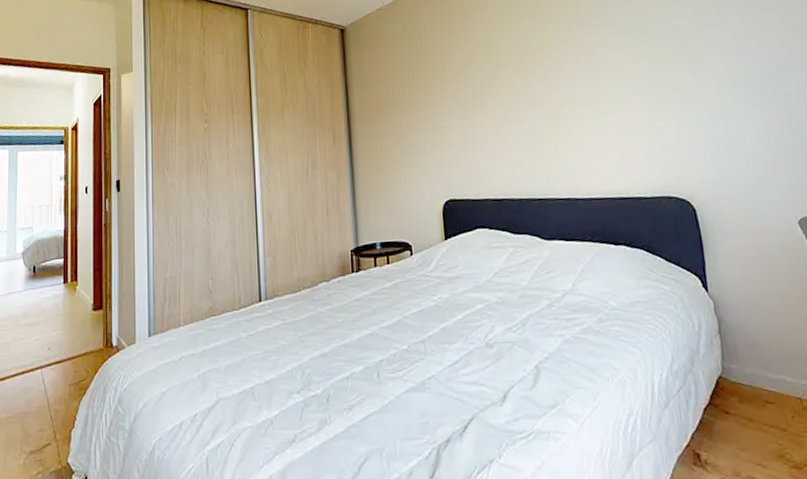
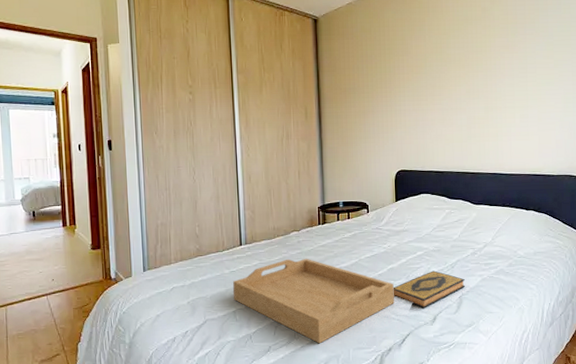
serving tray: none [251,316,451,432] -> present [233,258,394,344]
hardback book: none [447,330,542,382] -> present [393,270,465,308]

